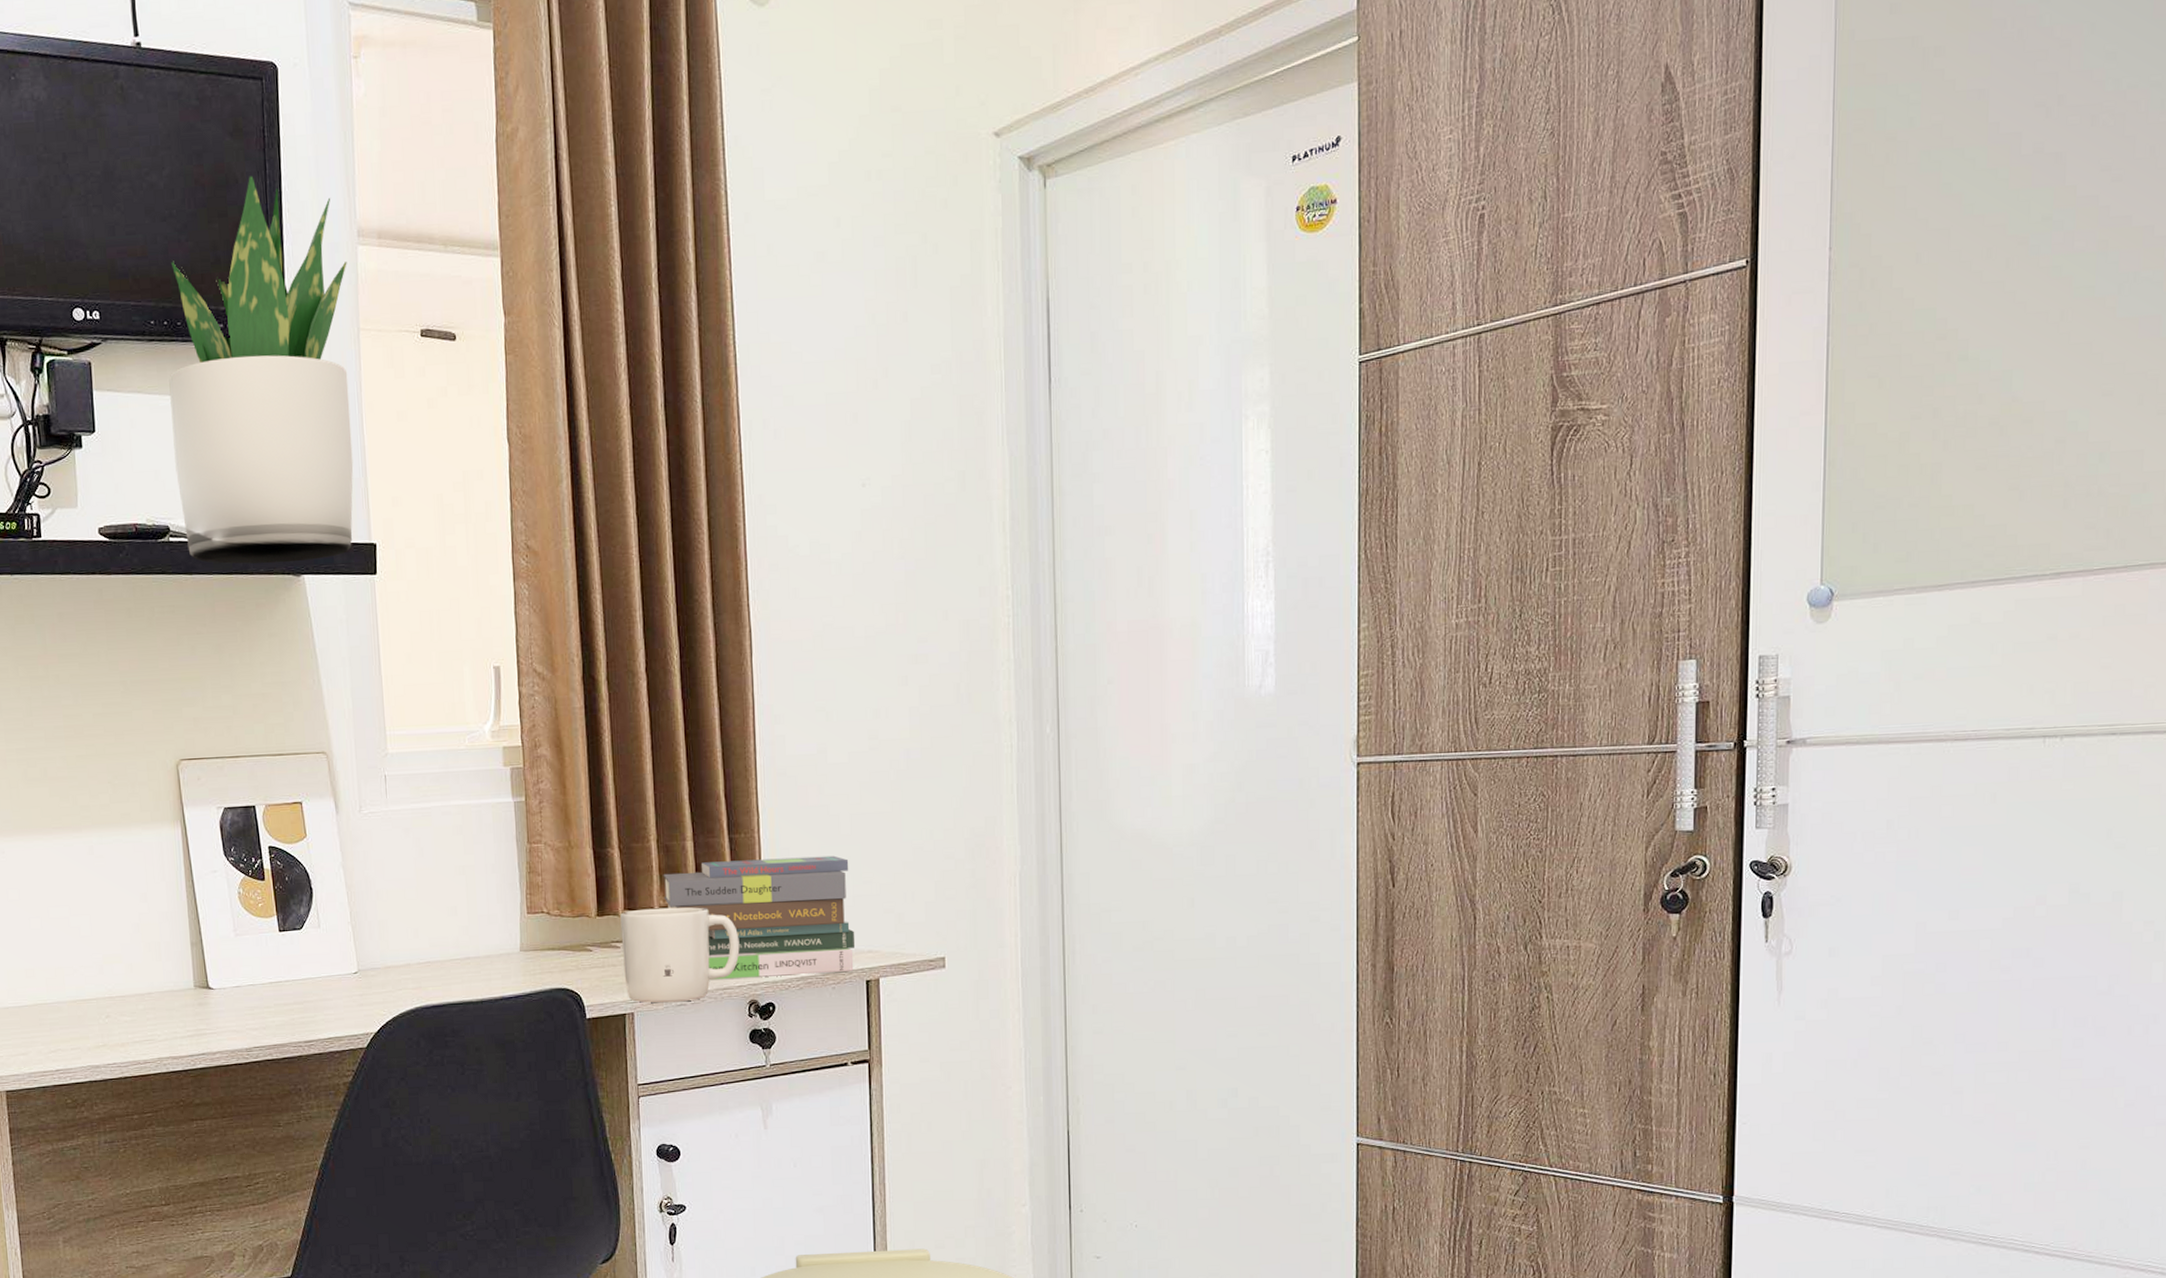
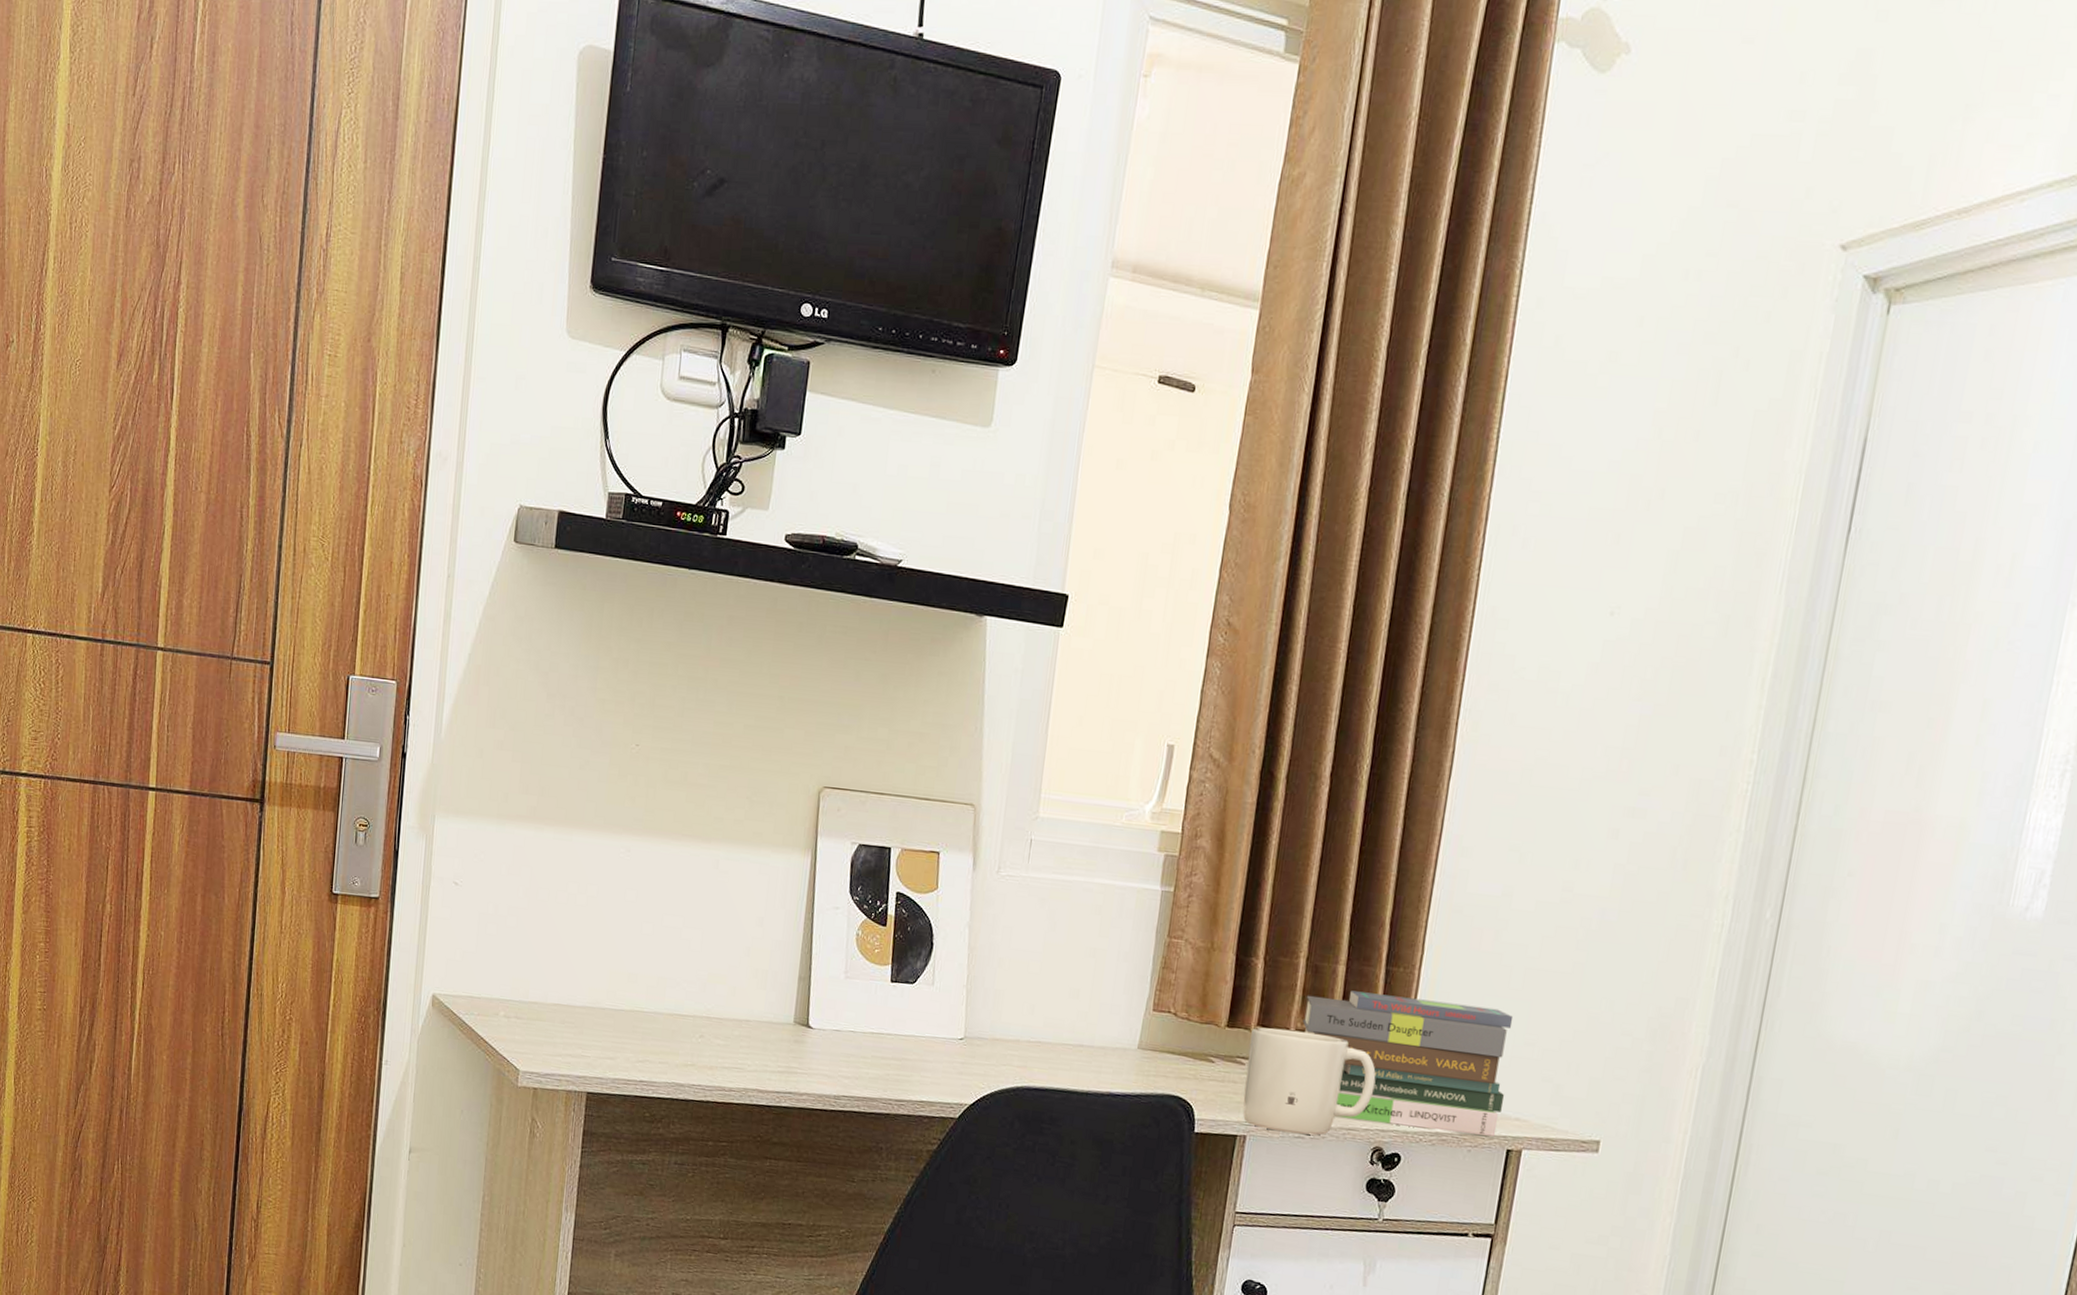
planter: present [169,176,354,564] -> none [872,188,1095,602]

